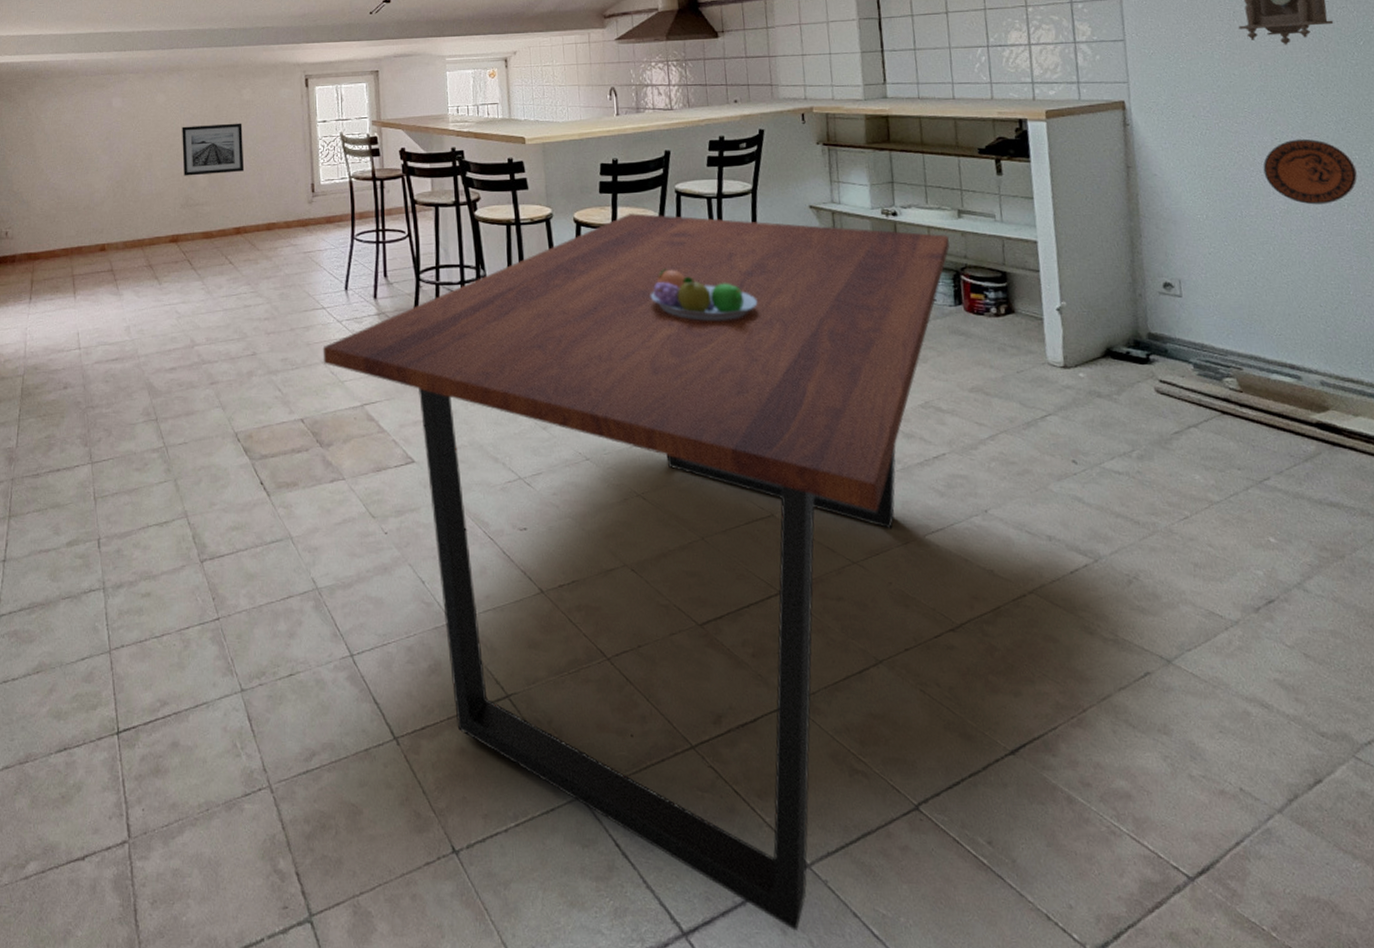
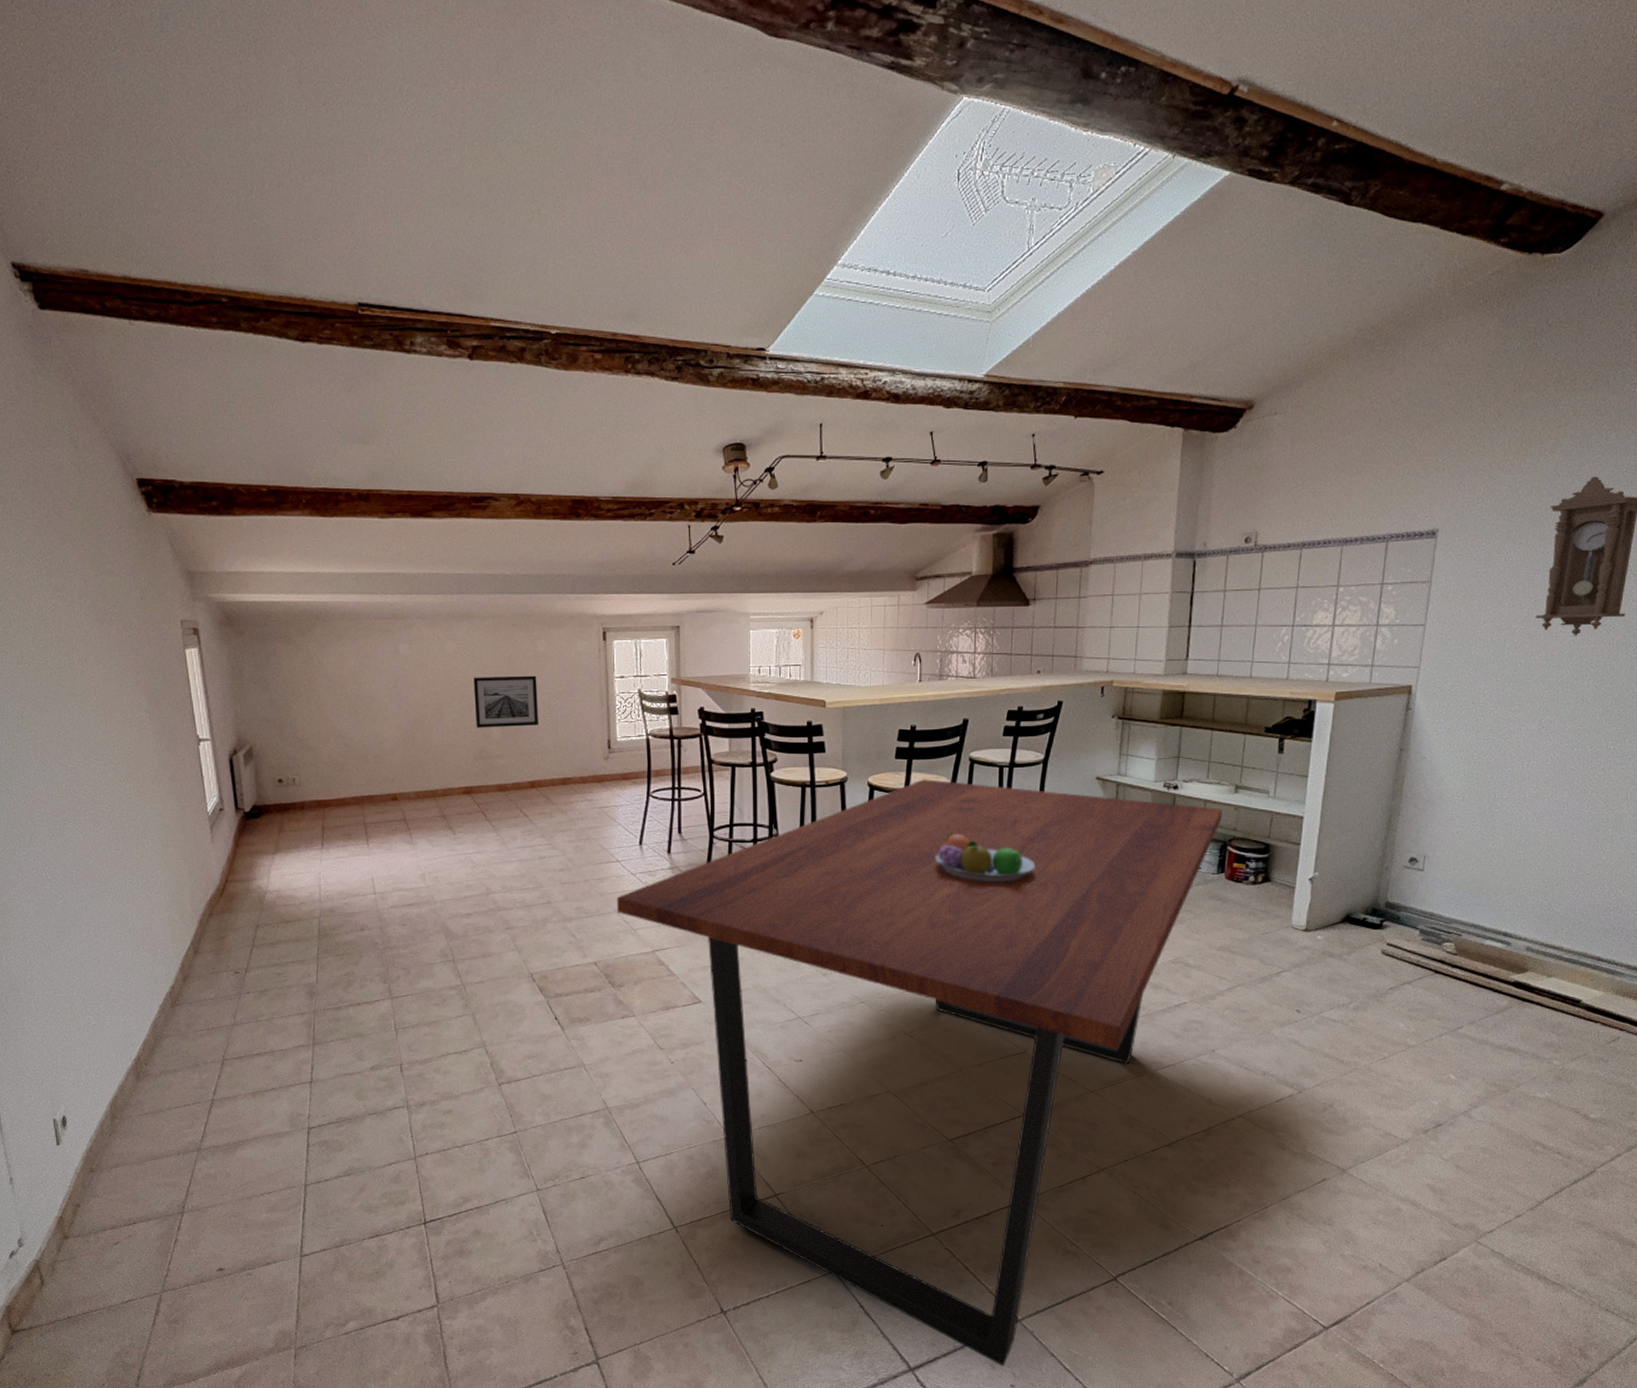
decorative plate: present [1263,138,1358,205] -> none [1524,728,1608,791]

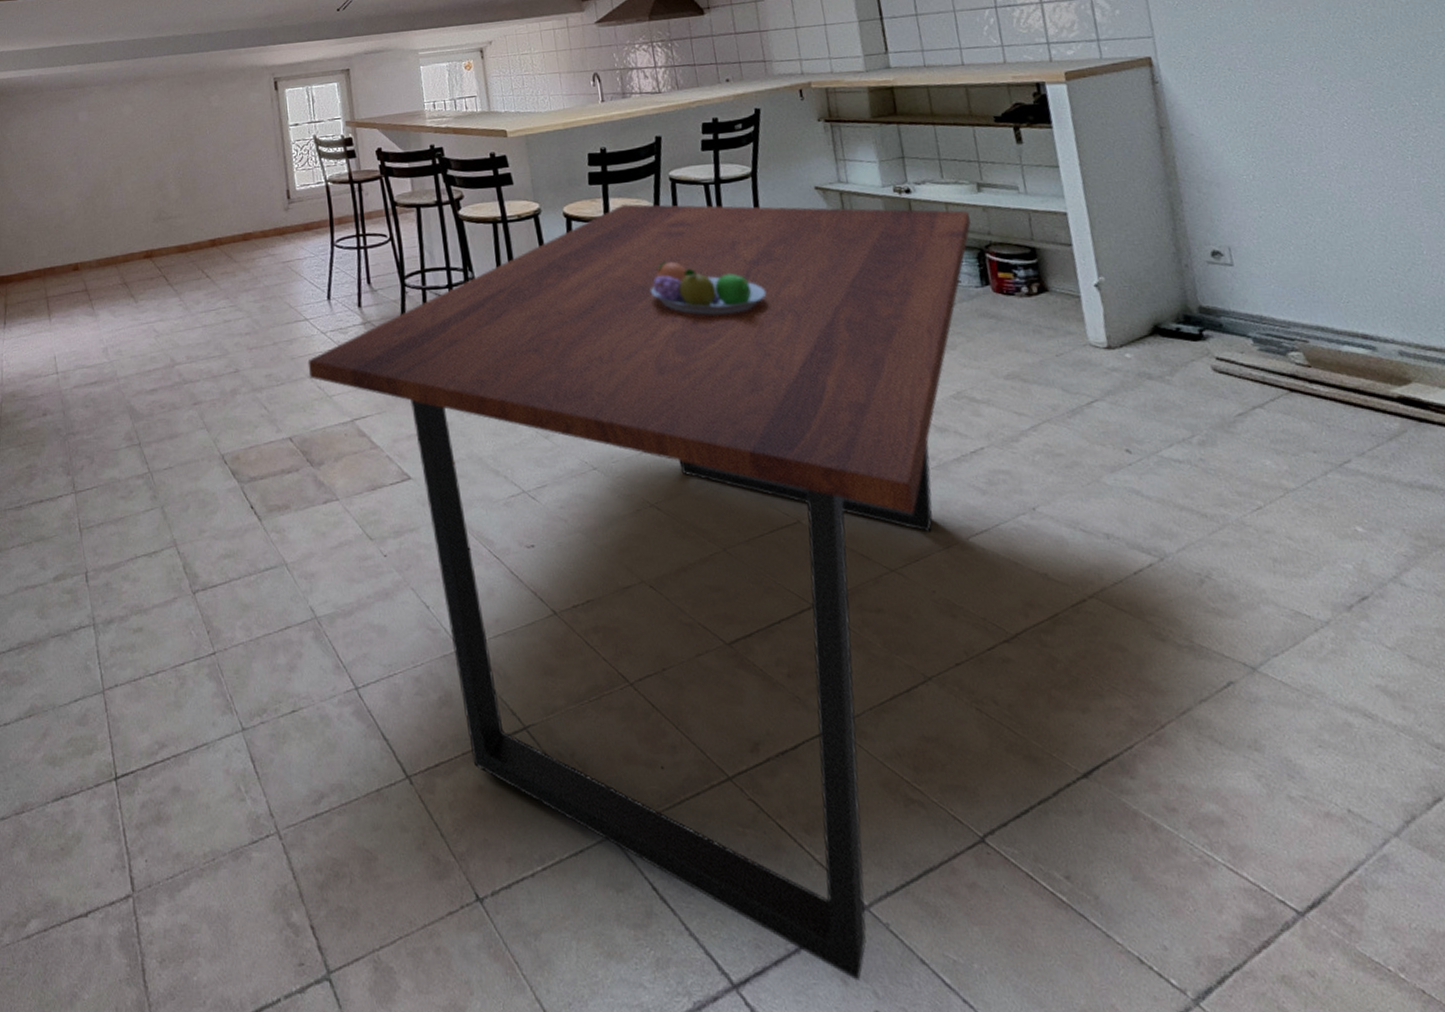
wall art: present [473,675,539,728] -> none [150,130,217,189]

